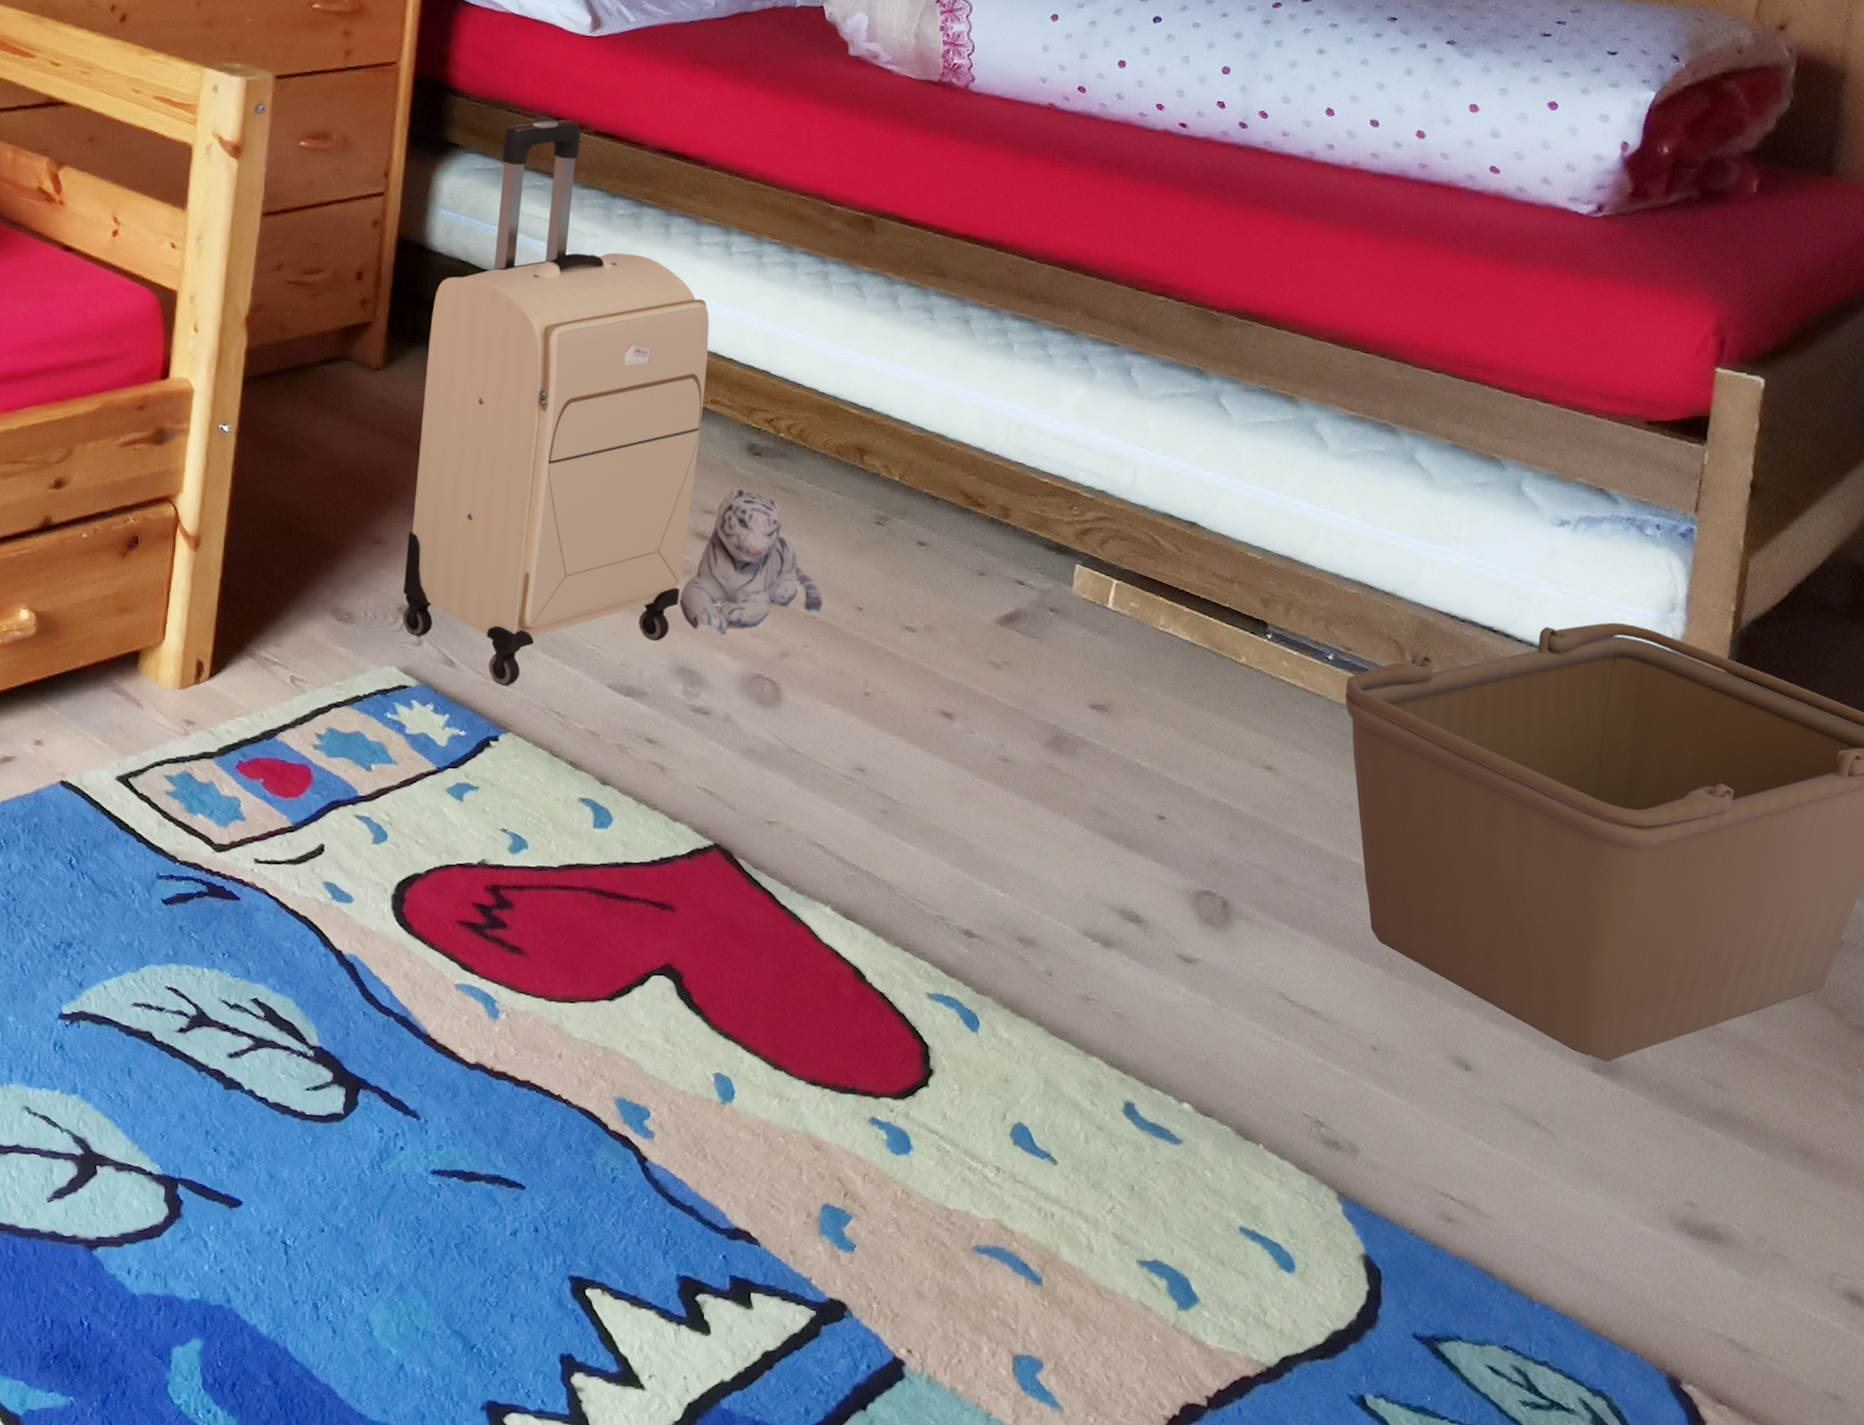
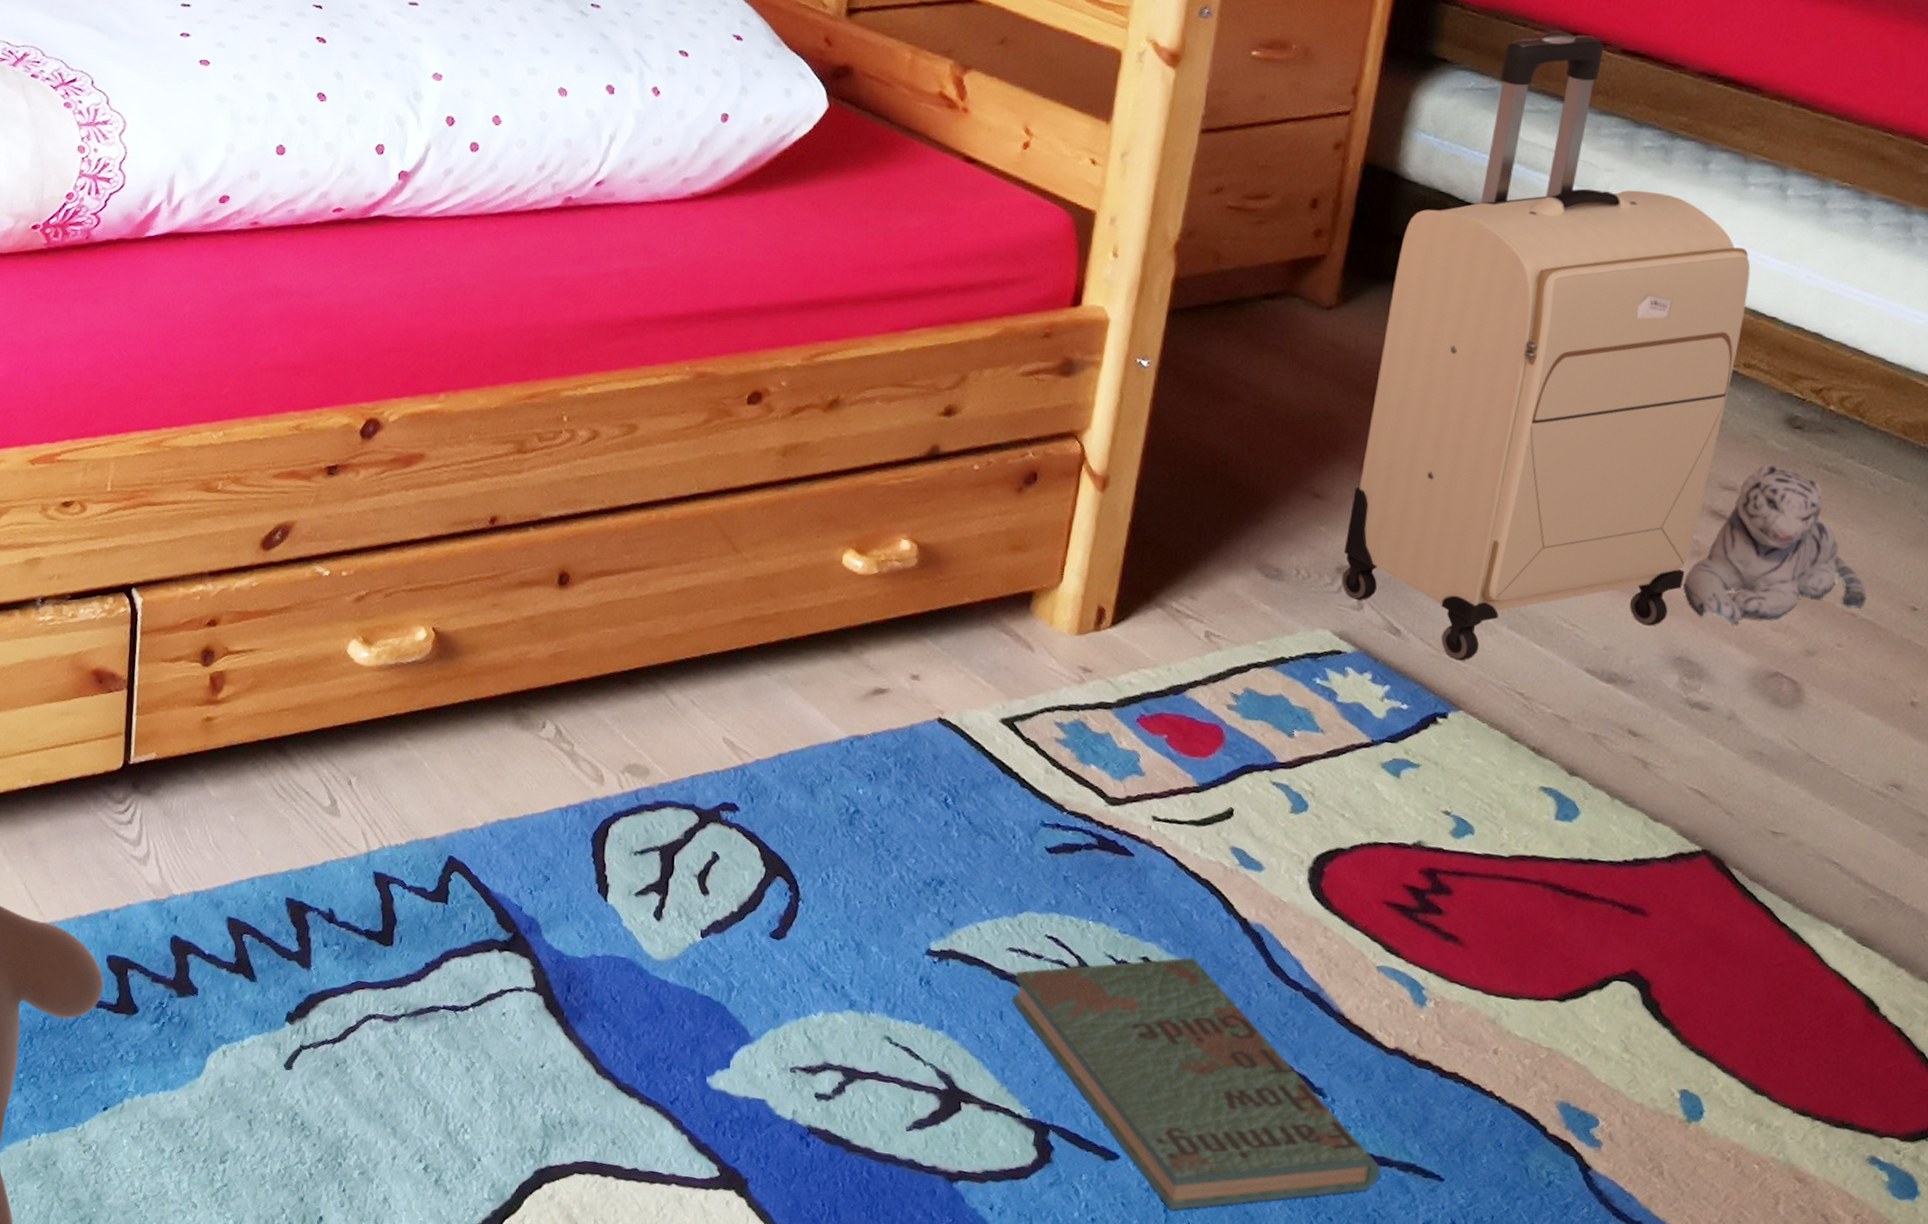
book: none [139,994,471,1252] -> present [1012,957,1381,1211]

